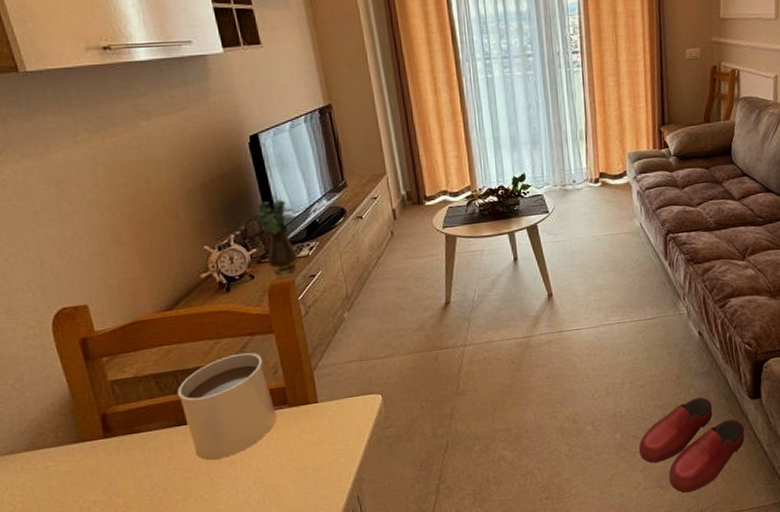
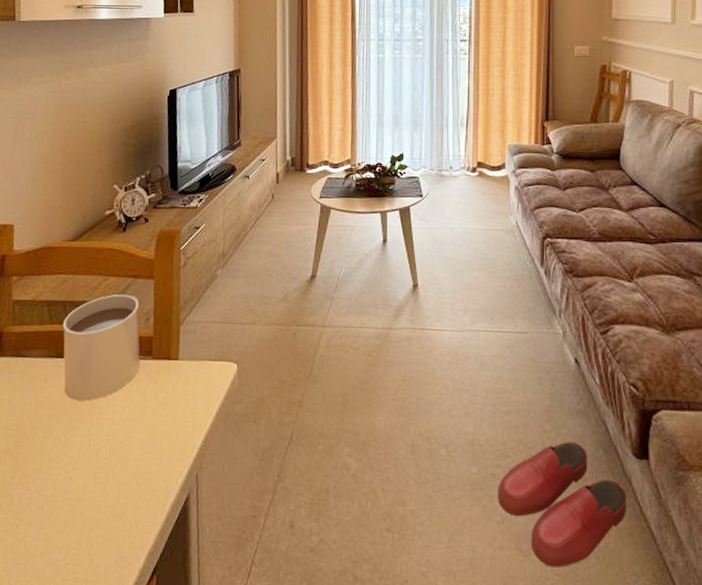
vase: present [253,199,298,275] -> none [158,148,188,222]

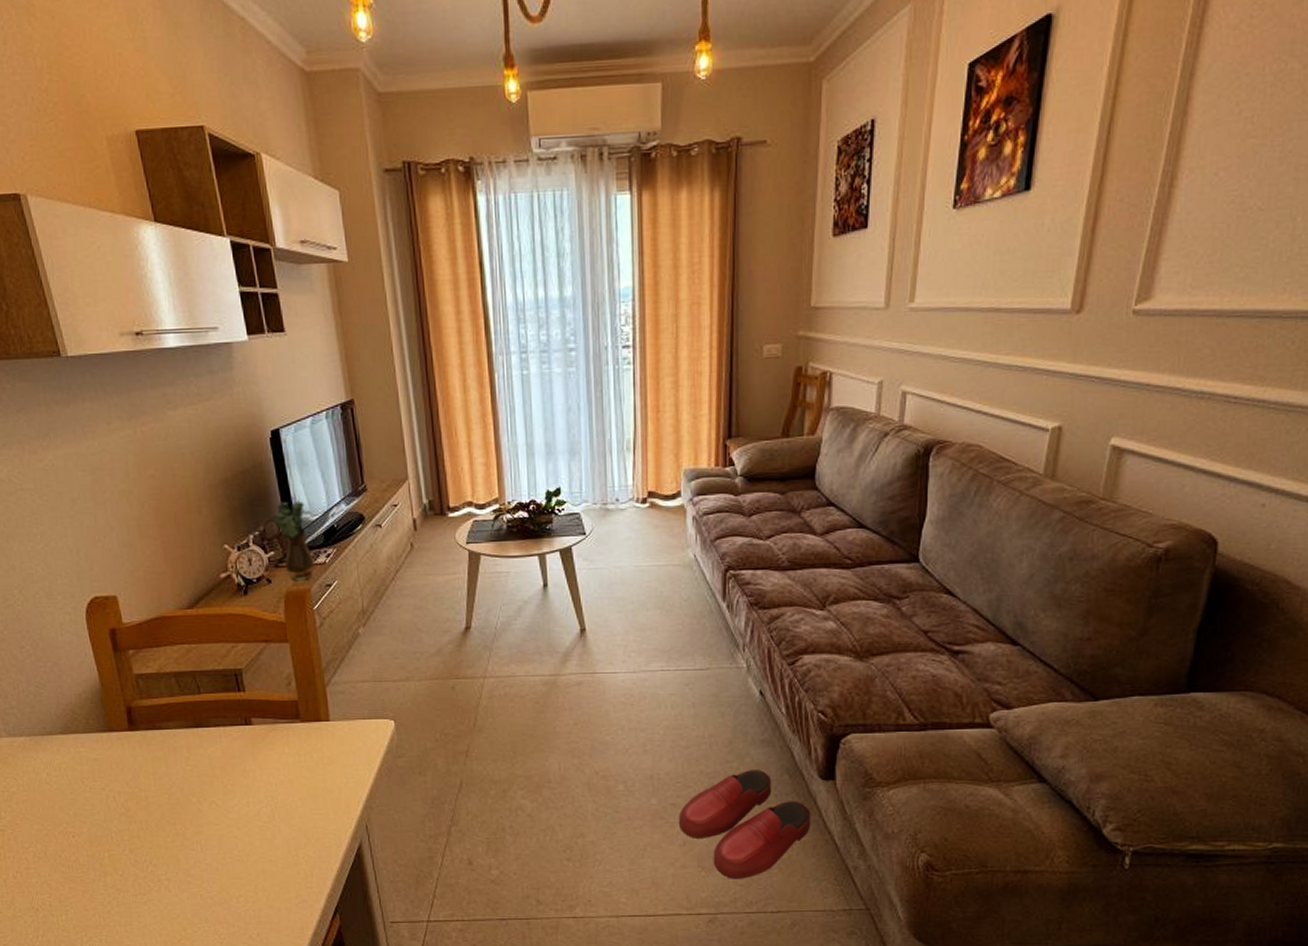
mug: present [62,294,141,401] -> none [195,659,289,766]
vase: none [158,148,188,222] -> present [272,499,315,581]

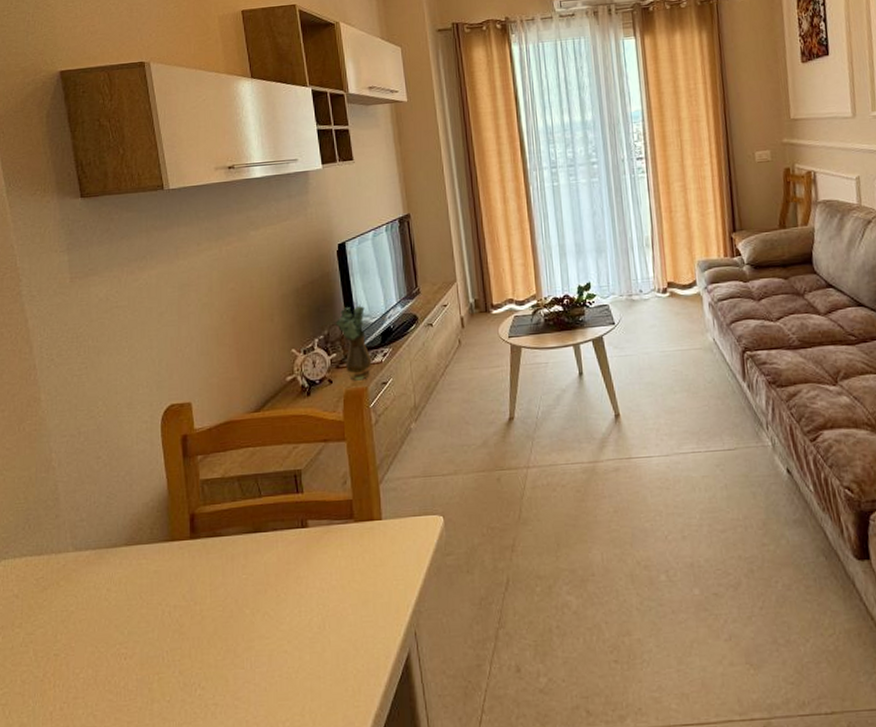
slippers: present [679,770,811,879] -> none [722,552,853,677]

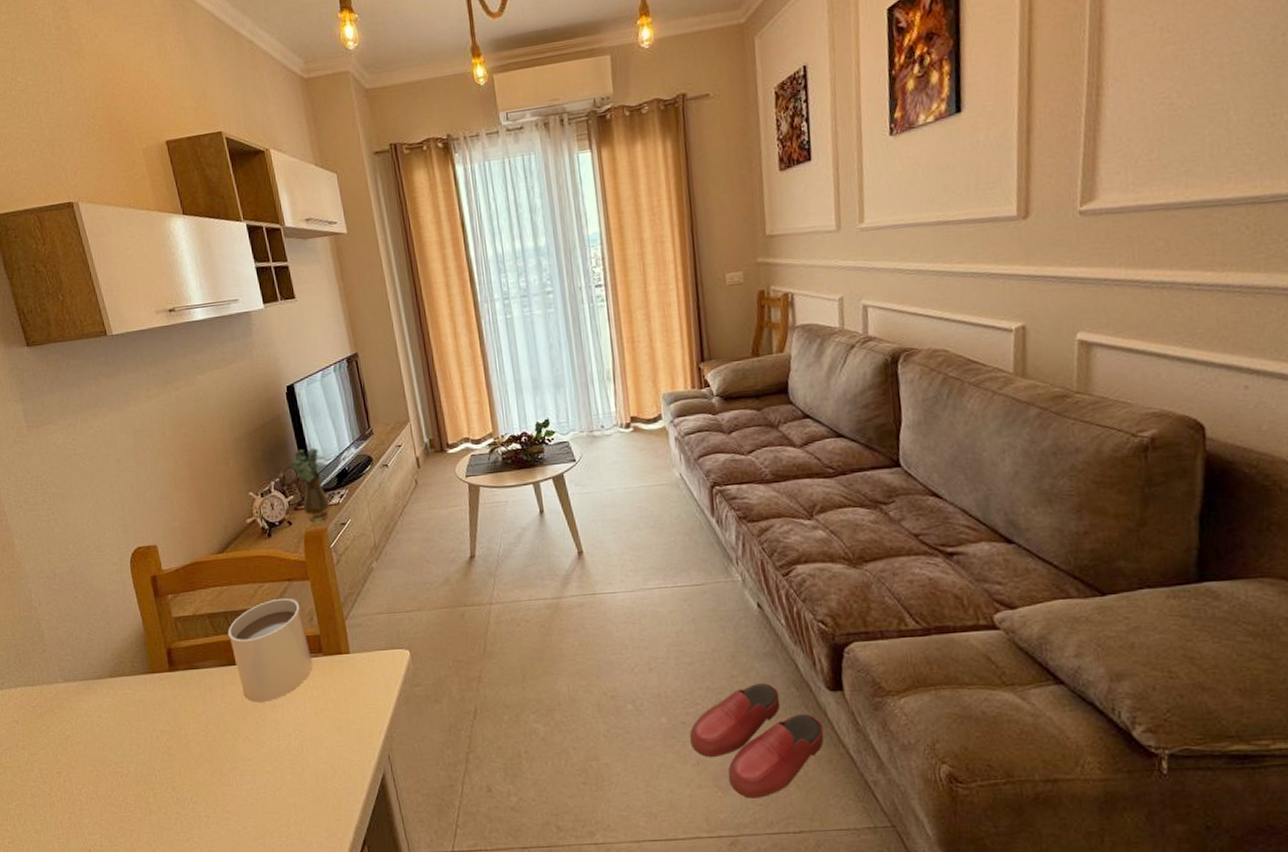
mug: none [256,459,343,573] -> present [227,597,313,702]
slippers: none [722,552,853,677] -> present [690,683,824,799]

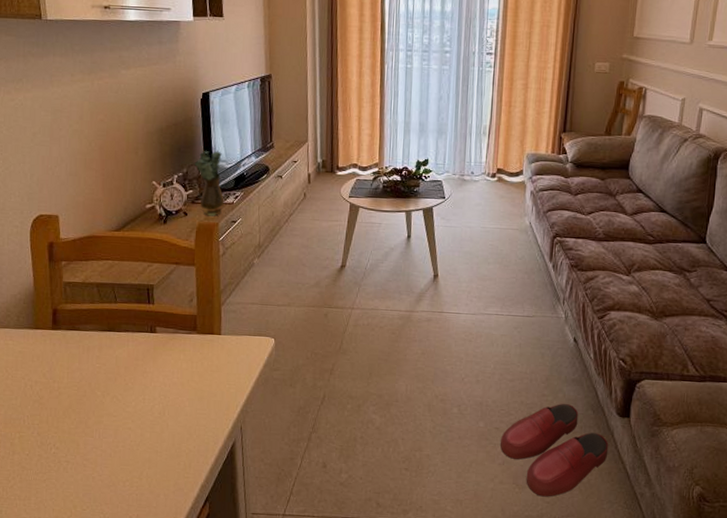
mug: present [227,597,313,702] -> none [112,278,187,367]

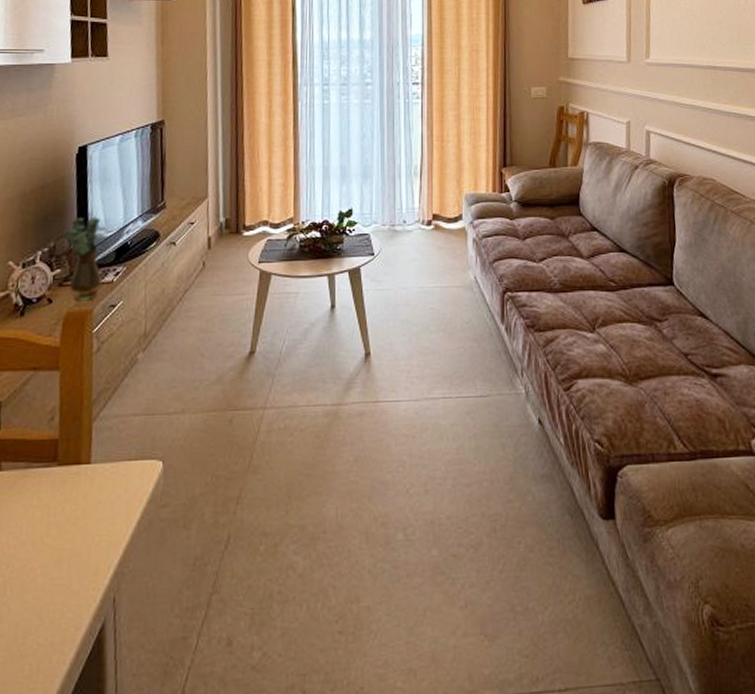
slippers: present [500,404,609,497] -> none [461,510,595,649]

